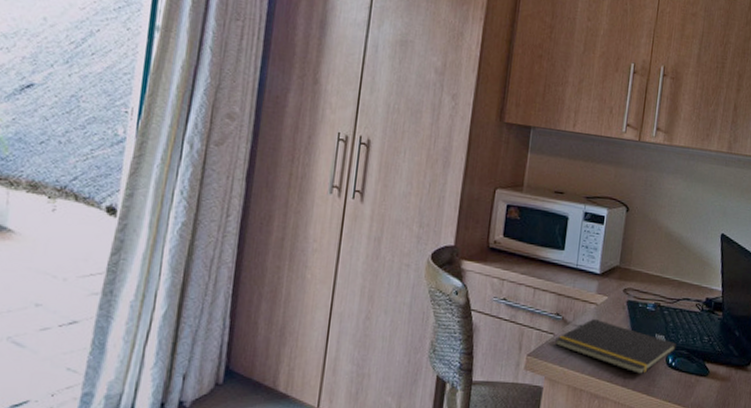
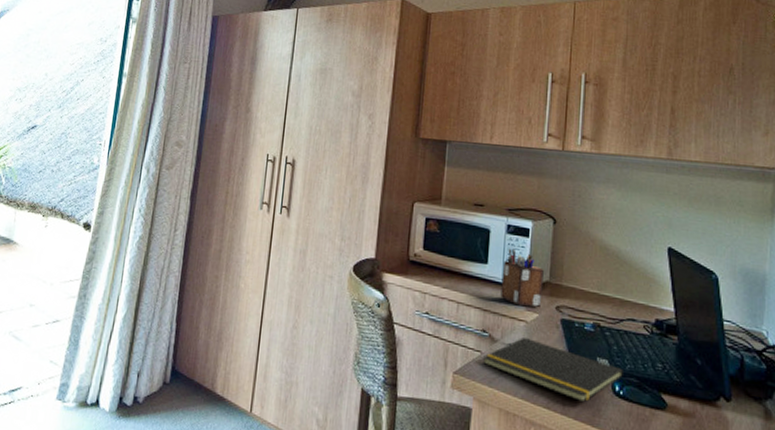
desk organizer: none [574,234,615,291] -> present [500,248,544,308]

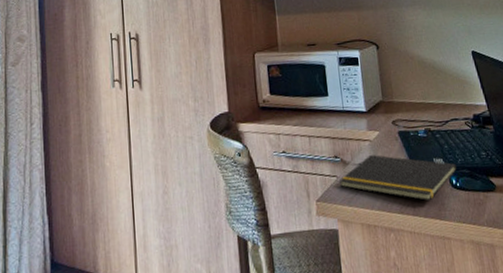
desk organizer: present [500,248,544,308] -> none [341,77,380,128]

